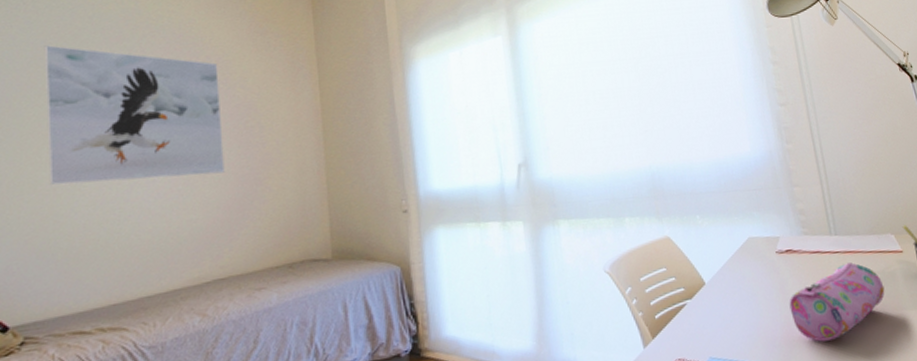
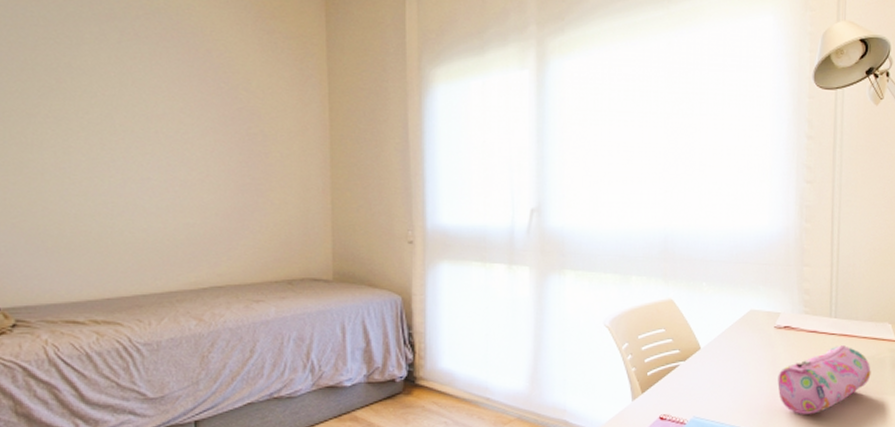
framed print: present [44,45,225,186] -> none [25,13,224,179]

